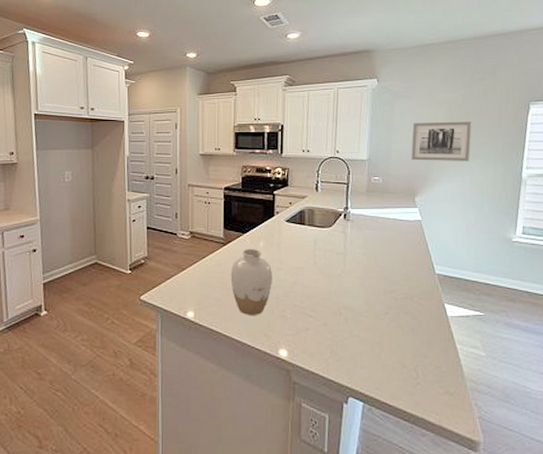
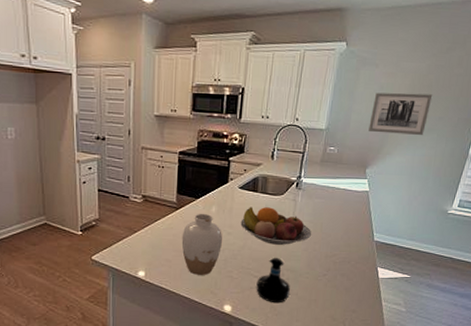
fruit bowl: none [290,240,367,280] -> present [240,207,312,245]
tequila bottle: none [312,294,350,347] -> present [256,257,290,303]

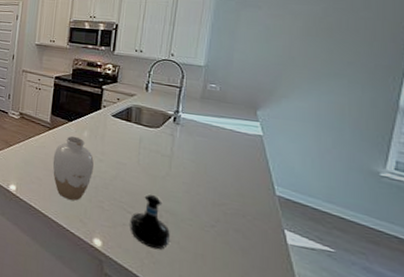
fruit bowl: present [240,207,312,245] -> none [113,136,195,183]
wall art: present [368,92,433,135] -> none [256,33,335,80]

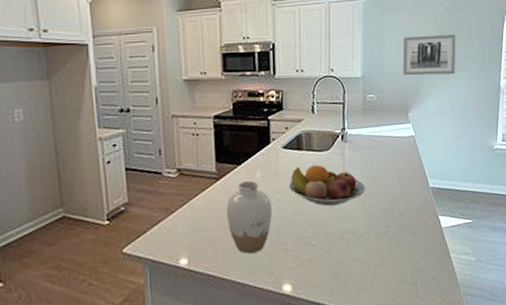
fruit bowl: none [113,136,195,183] -> present [289,165,366,206]
tequila bottle: present [130,194,170,250] -> none [315,219,353,274]
wall art: none [256,33,335,80] -> present [402,34,457,76]

